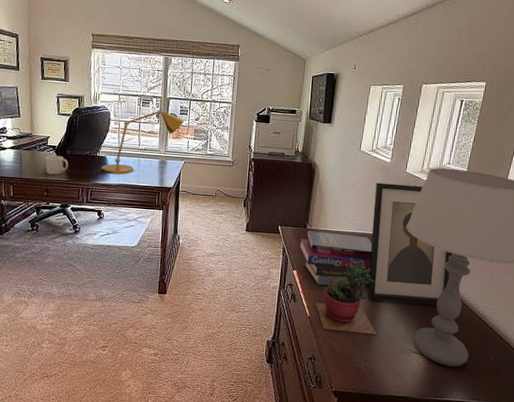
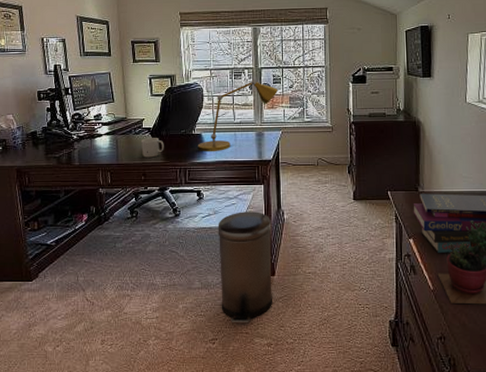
pedal bin: none [113,233,167,335] -> present [218,211,272,324]

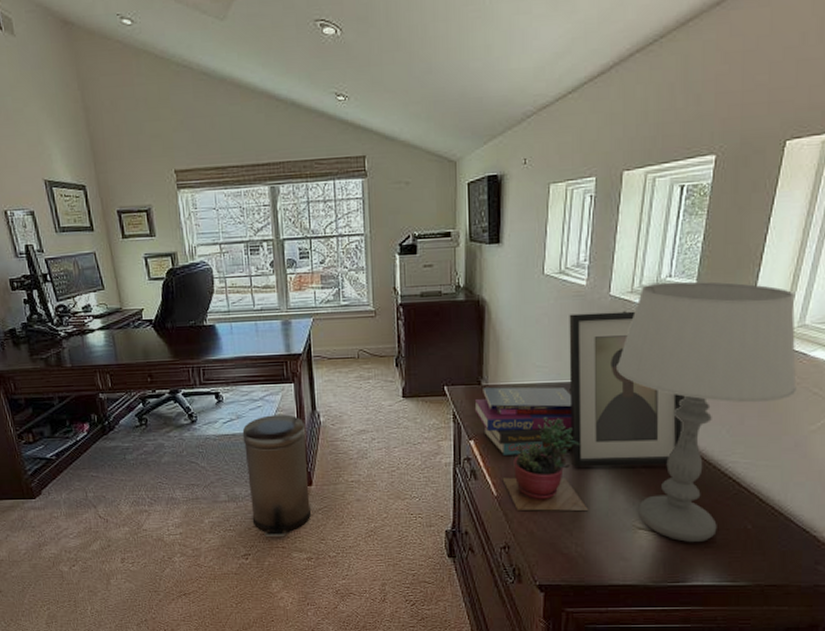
mug: present [140,138,164,158] -> none [141,331,171,356]
desk lamp: present [196,79,279,152] -> none [210,253,307,347]

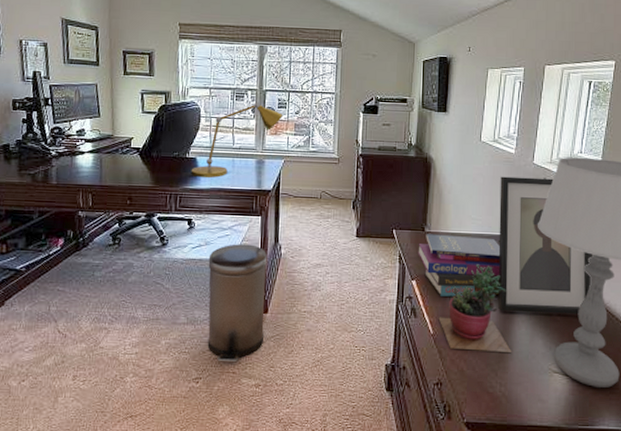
desk lamp: none [210,253,307,347] -> present [189,101,284,179]

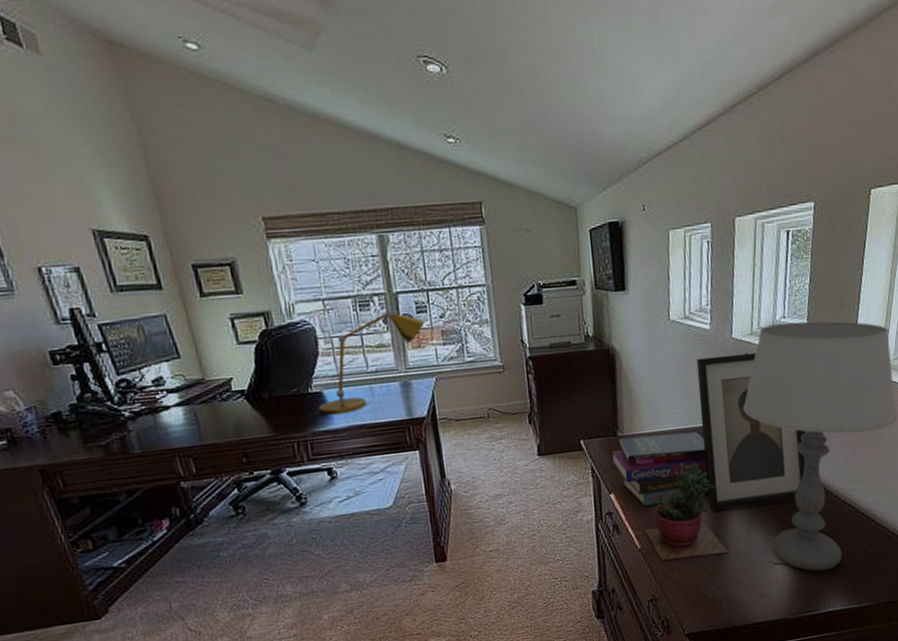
pedal bin: present [207,244,268,363] -> none [362,485,447,626]

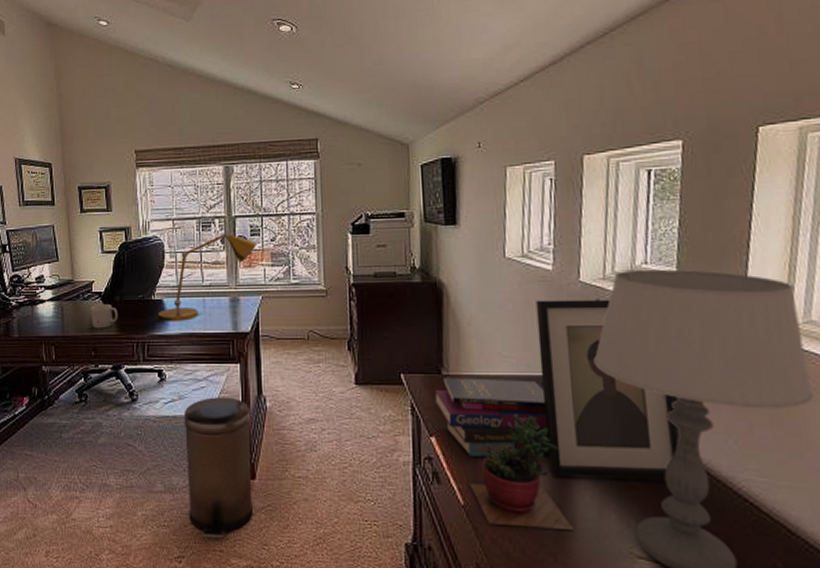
mug: none [232,403,270,433] -> present [90,304,118,329]
pedal bin: none [362,485,447,626] -> present [183,397,253,539]

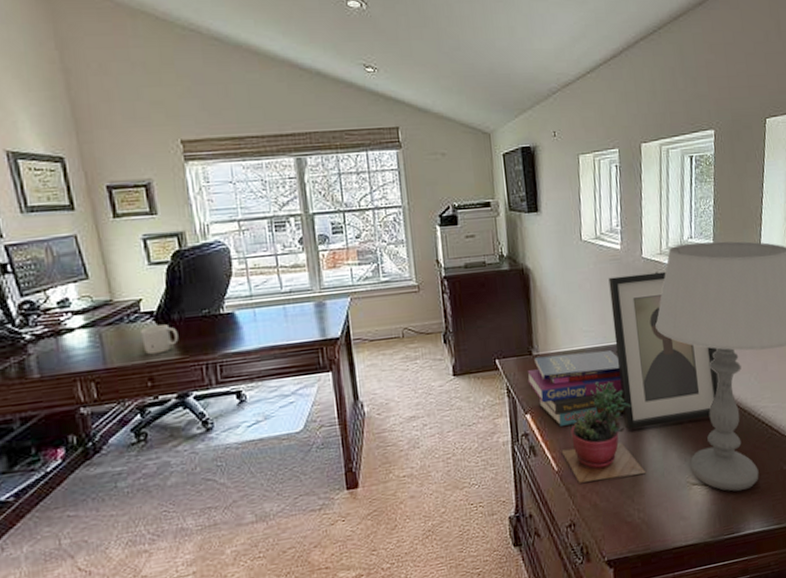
desk lamp: present [156,230,258,323] -> none [228,229,341,338]
pedal bin: present [183,397,253,539] -> none [271,408,358,560]

